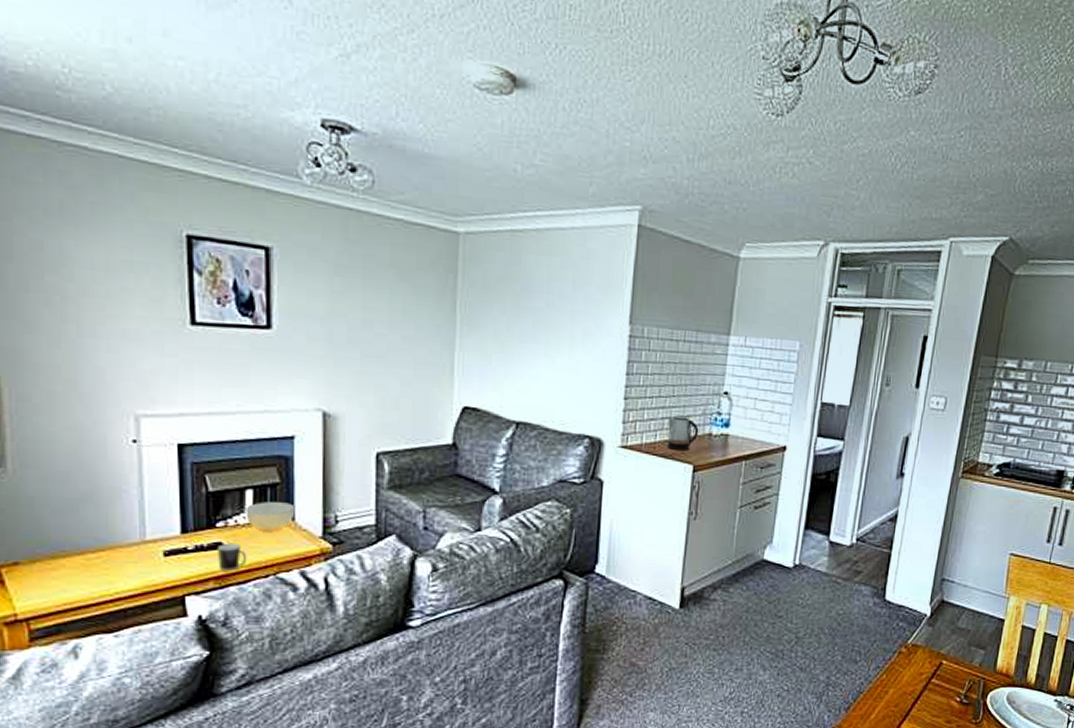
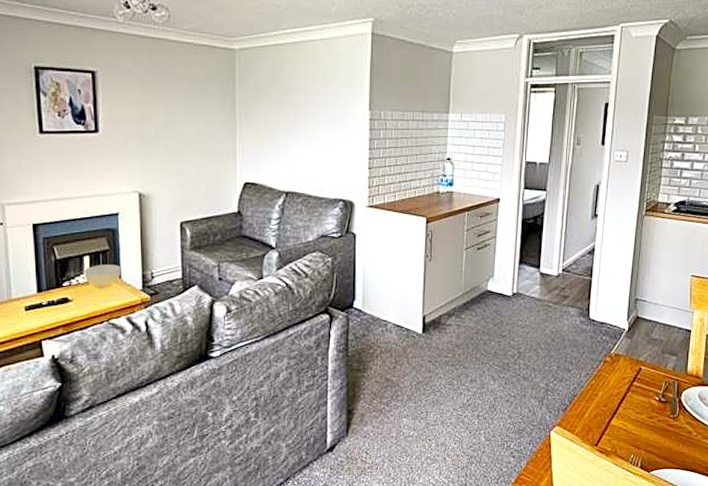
mug: present [216,543,247,572] -> none [64,298,87,321]
kettle: present [667,415,699,451] -> none [404,179,429,207]

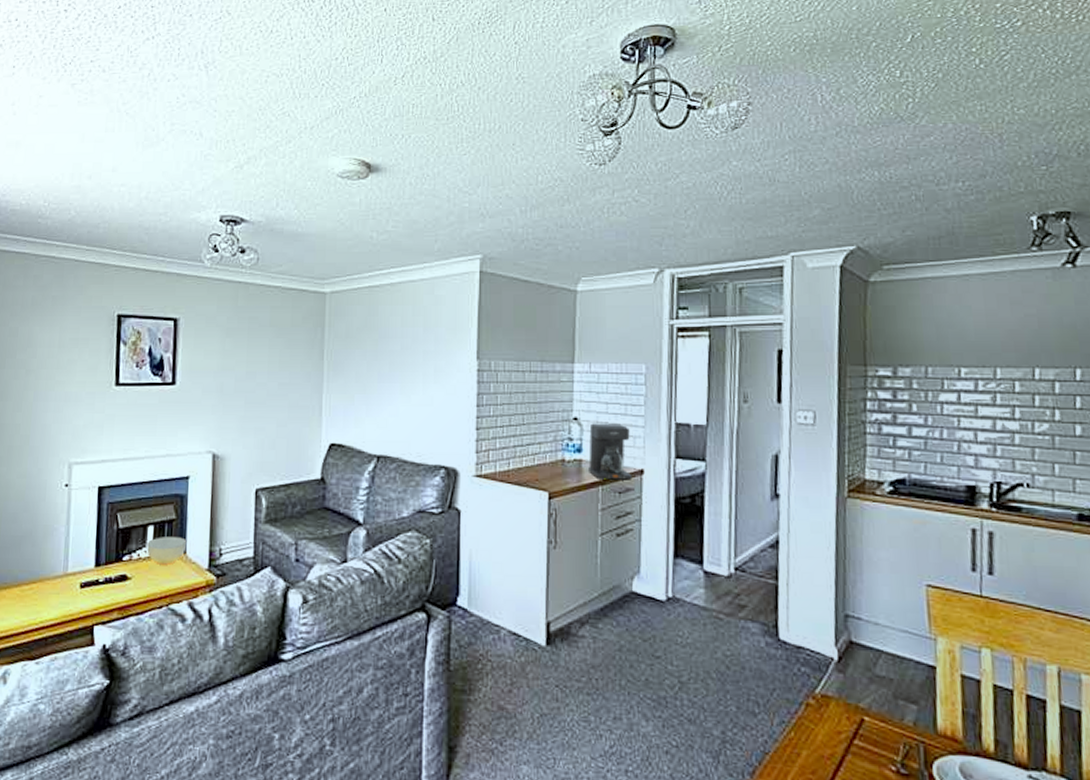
coffee maker: none [458,162,491,207] -> present [589,423,633,480]

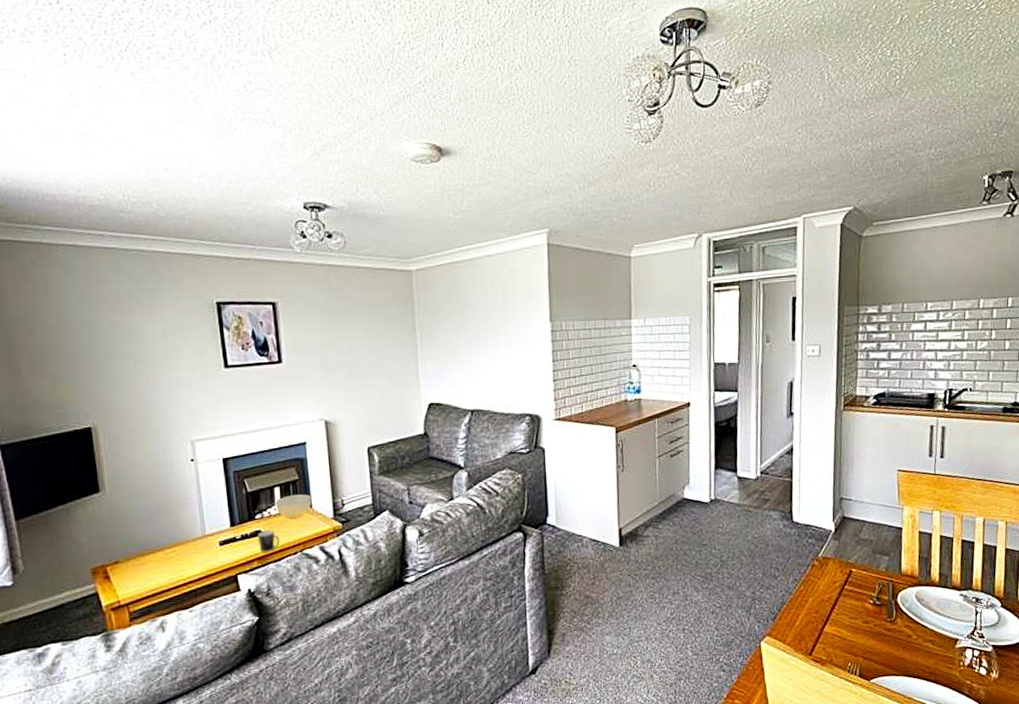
mug: none [121,575,146,603] -> present [257,530,280,553]
coffee maker: present [589,423,633,480] -> none [646,367,682,414]

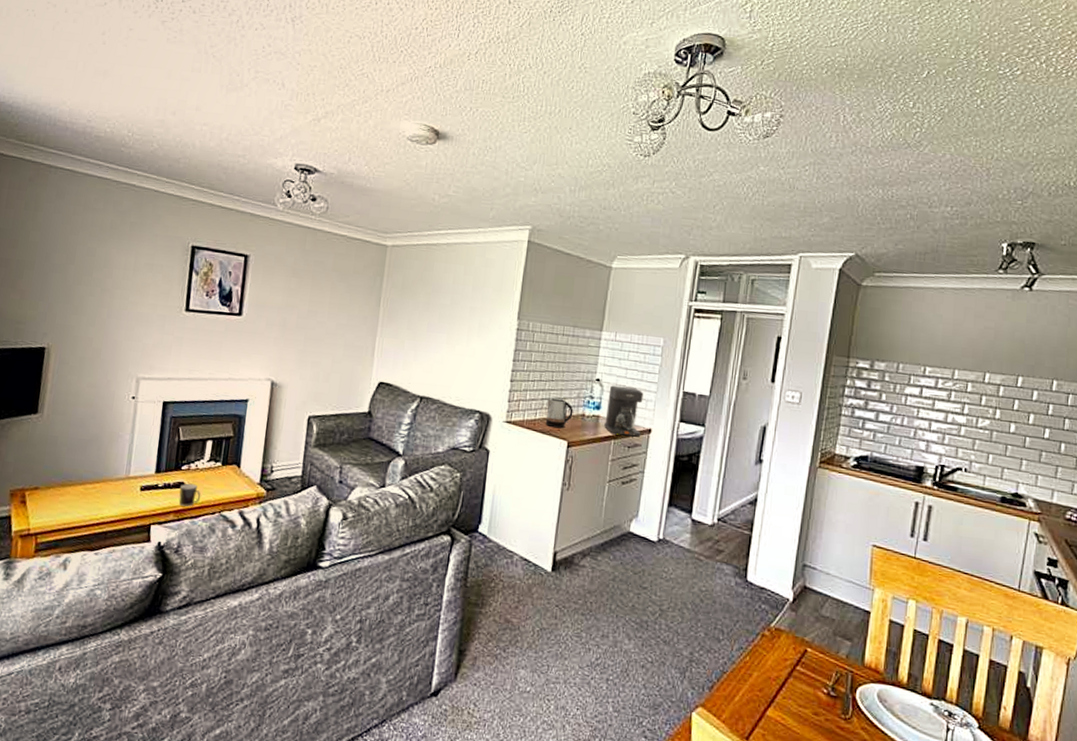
bowl: present [275,494,312,519] -> none [204,451,242,477]
kettle: none [590,388,616,418] -> present [545,397,574,429]
coffee maker: none [646,367,682,414] -> present [604,385,644,437]

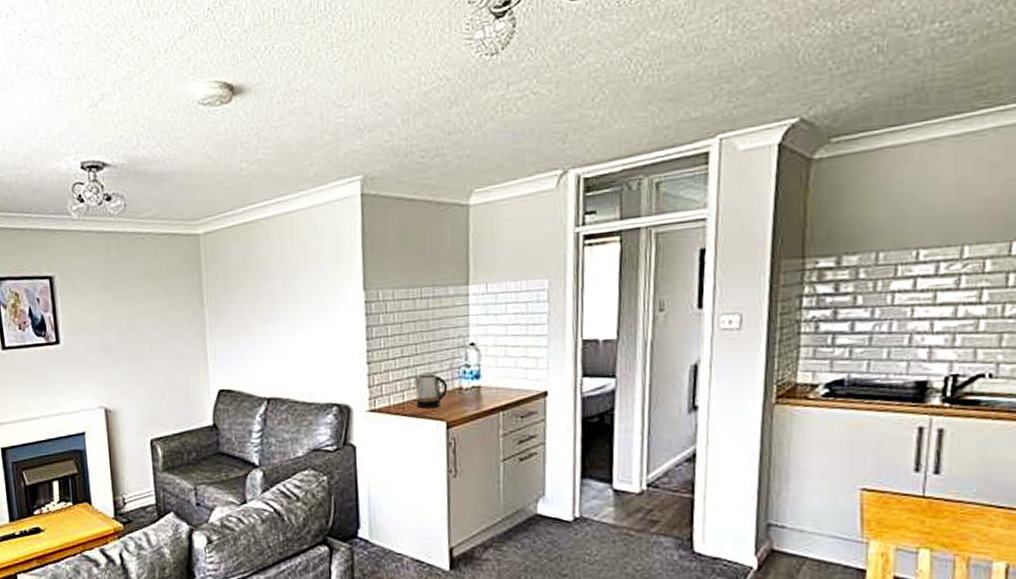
mug: present [178,483,201,507] -> none [36,527,59,553]
coffee maker: present [604,385,644,437] -> none [487,345,536,405]

